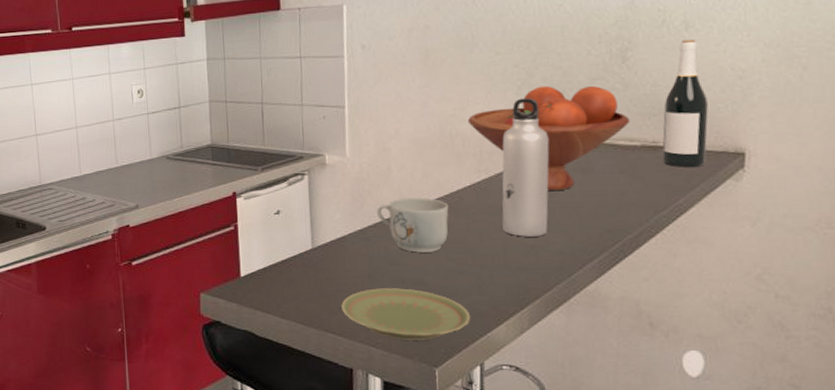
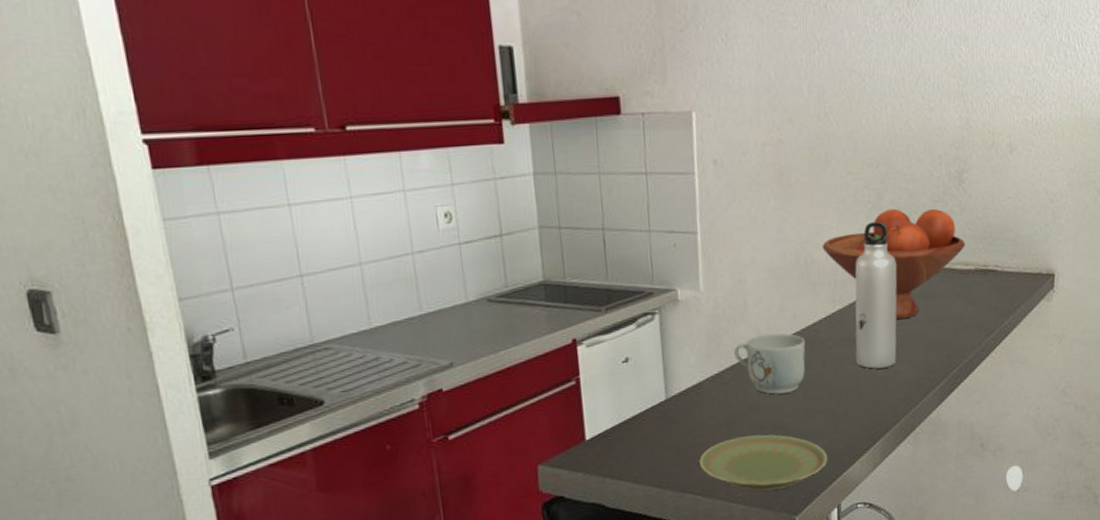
wine bottle: present [662,39,709,167] -> none [991,162,1027,290]

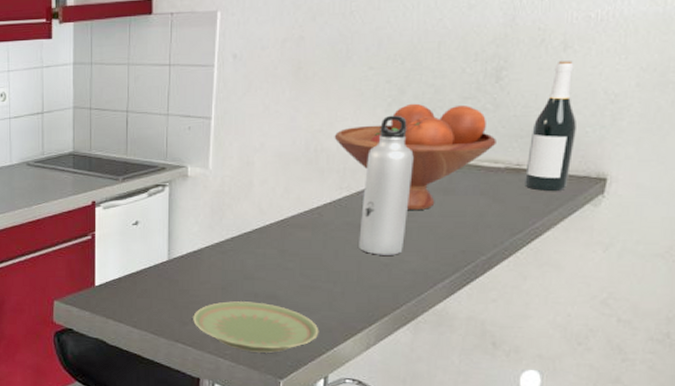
mug: present [733,333,806,395] -> none [234,212,307,268]
wine bottle: none [991,162,1027,290] -> present [525,61,576,191]

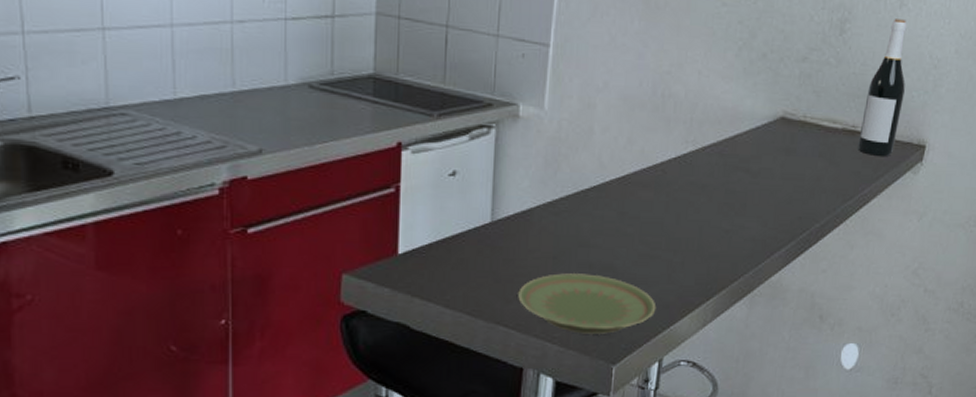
fruit bowl: present [334,103,496,210] -> none [682,49,837,171]
water bottle: present [359,115,414,255] -> none [701,61,760,221]

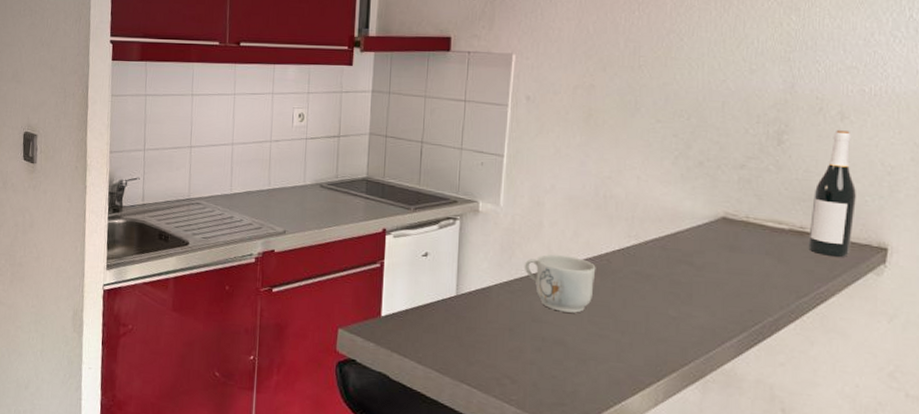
plate: present [518,273,657,334] -> none [479,343,607,402]
mug: none [570,166,650,233] -> present [524,254,596,313]

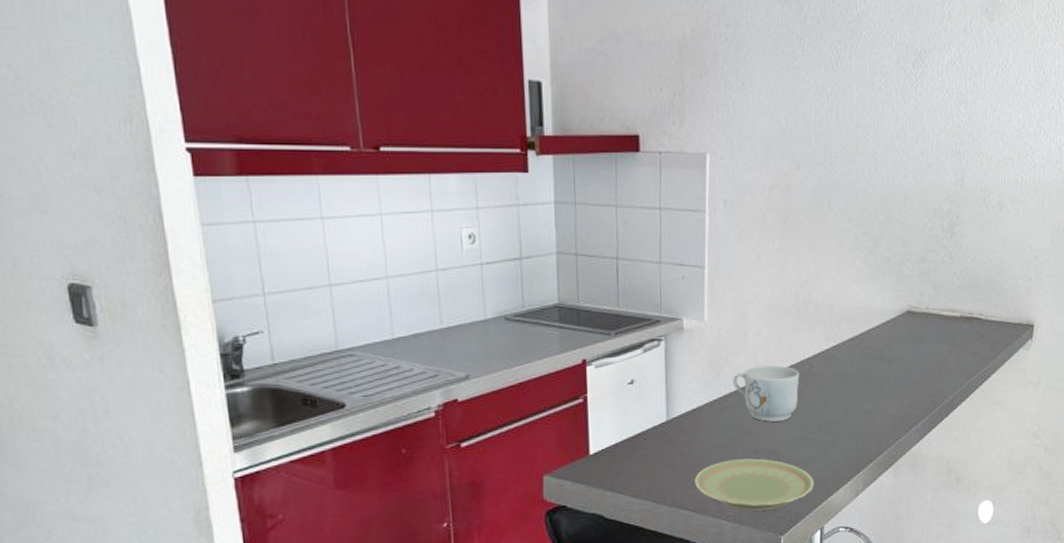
plate: none [479,343,607,402] -> present [695,458,815,511]
wine bottle: present [808,130,856,257] -> none [976,219,1011,337]

